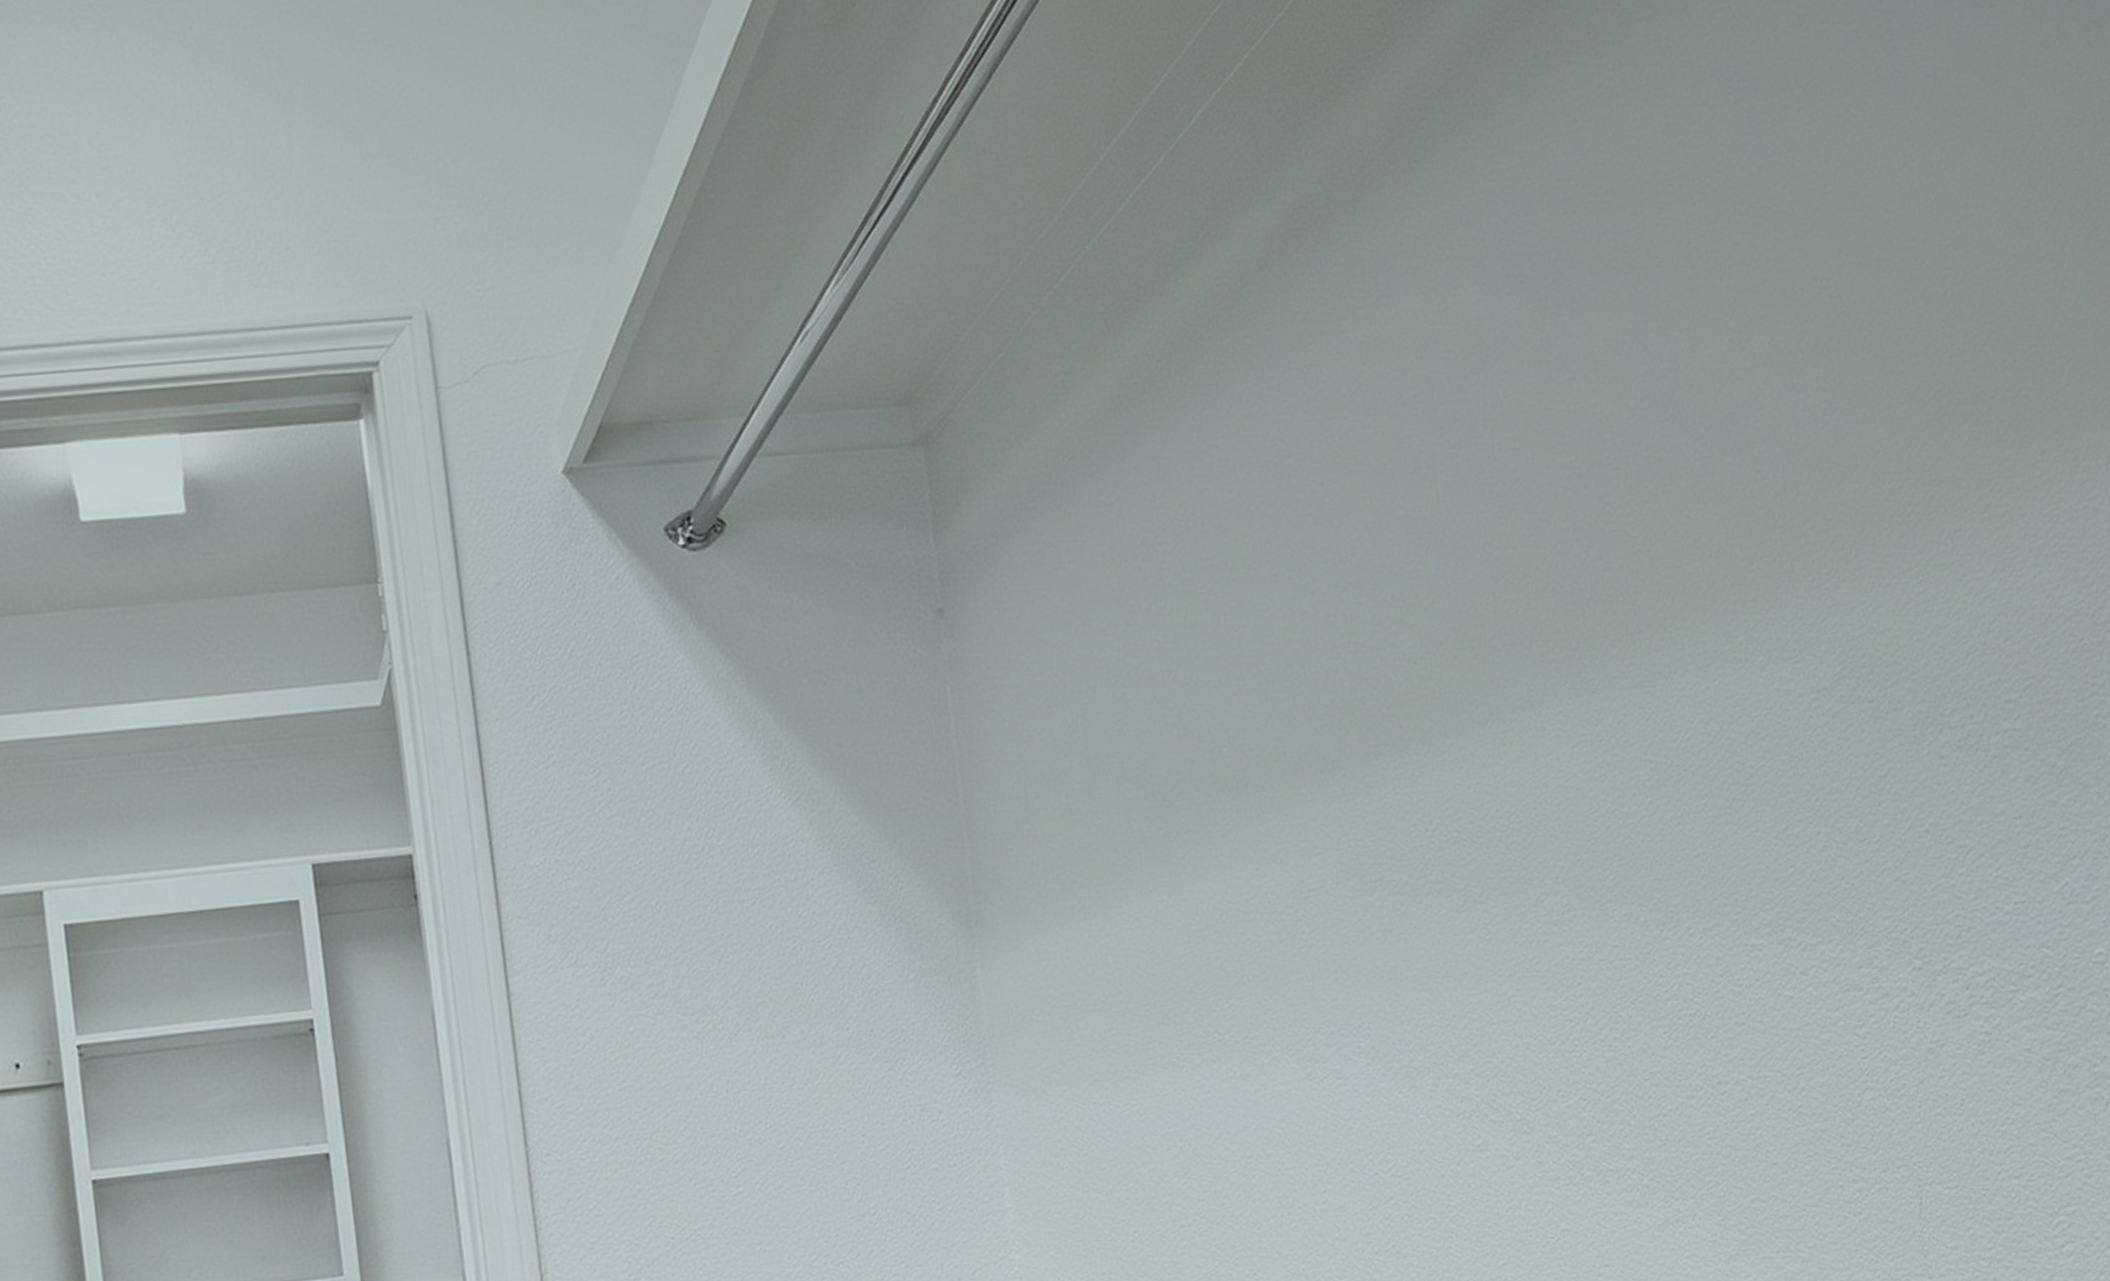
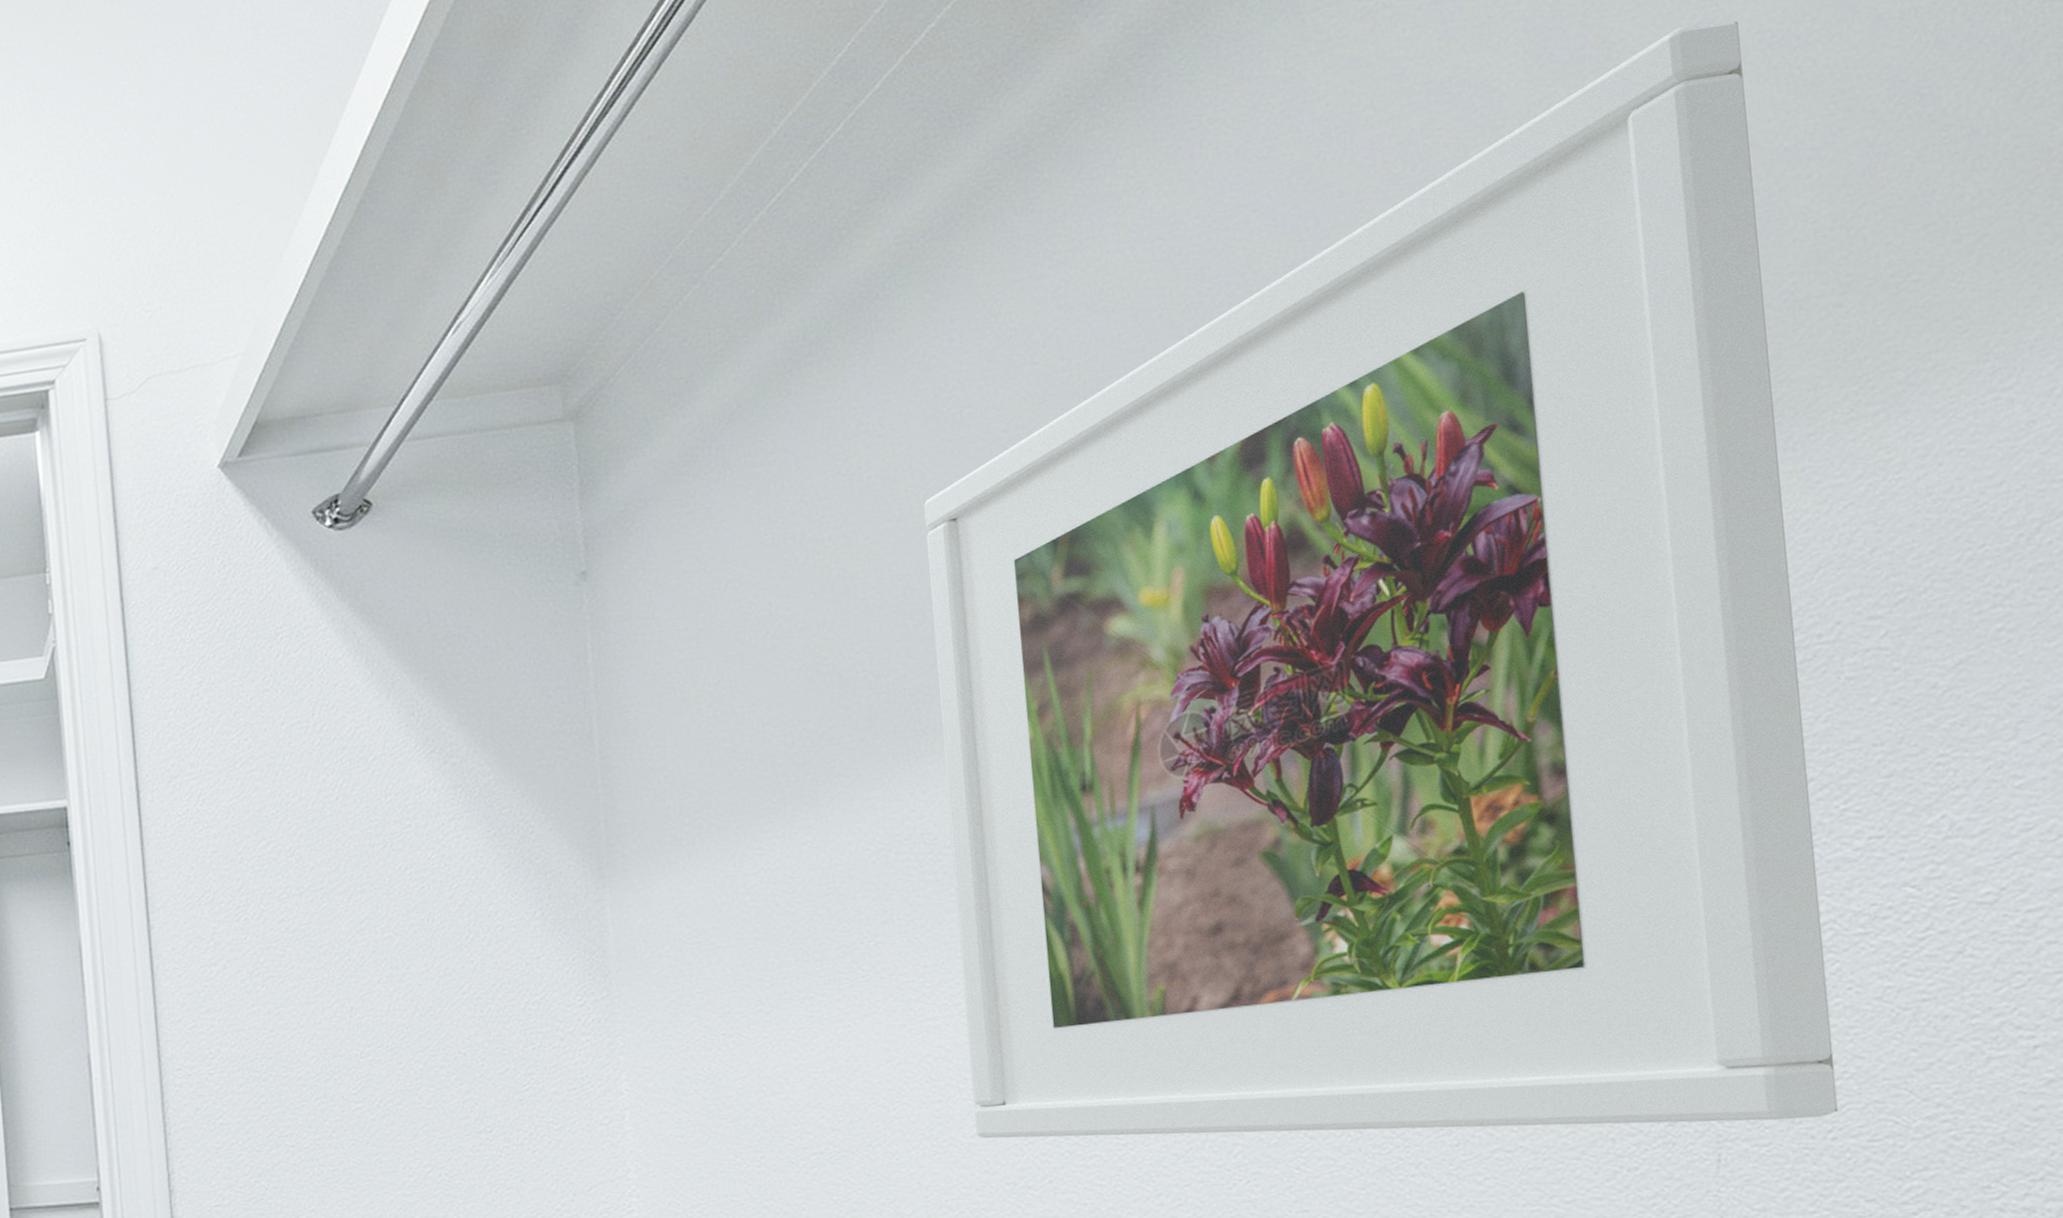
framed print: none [1253,142,2005,1205] -> present [924,19,1839,1139]

